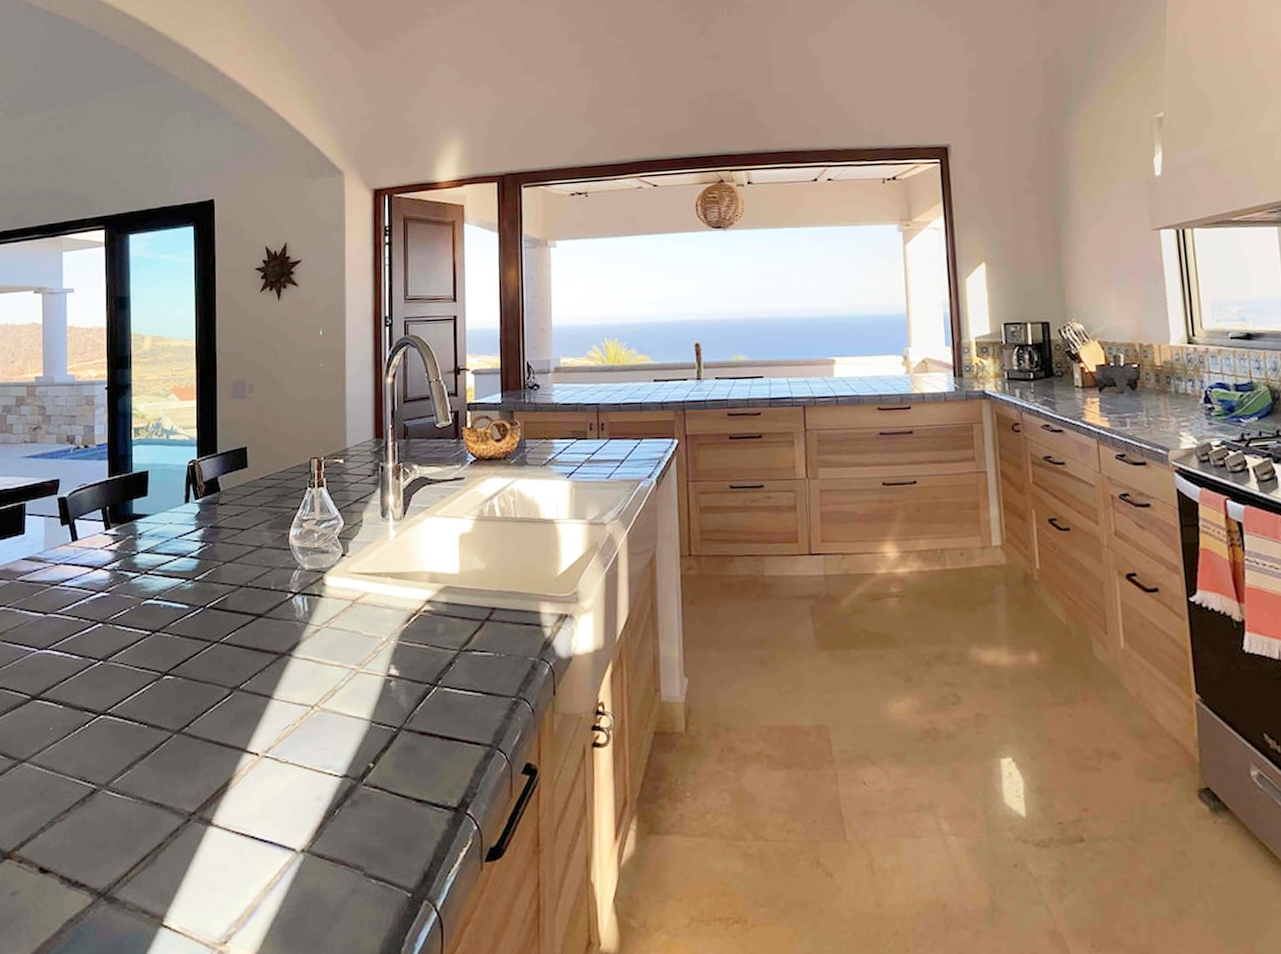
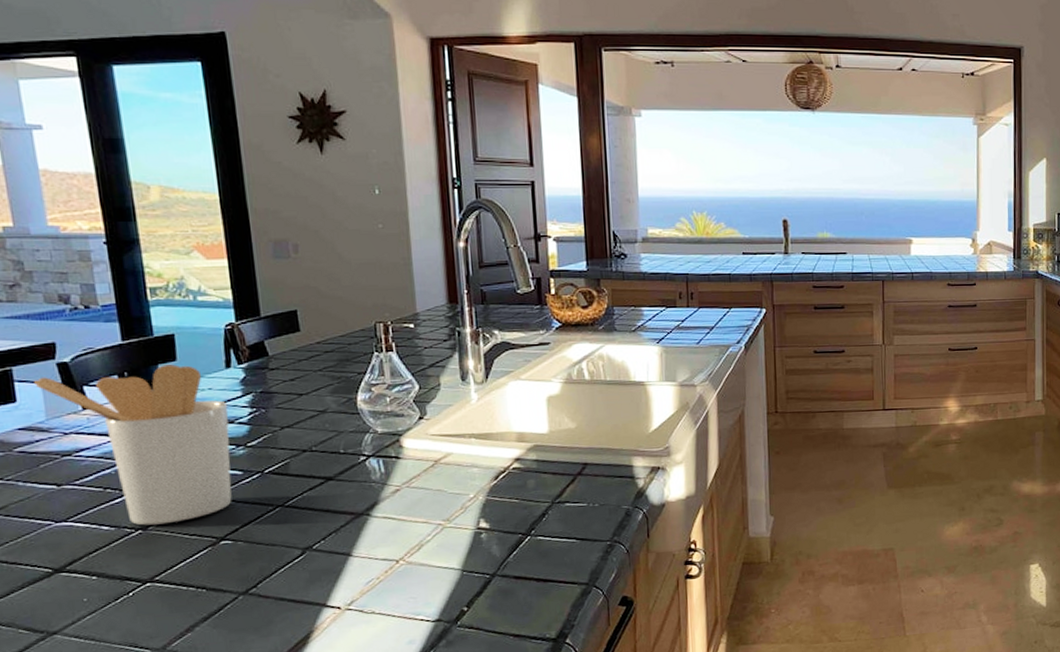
utensil holder: none [40,499,183,656] -> present [34,364,232,526]

